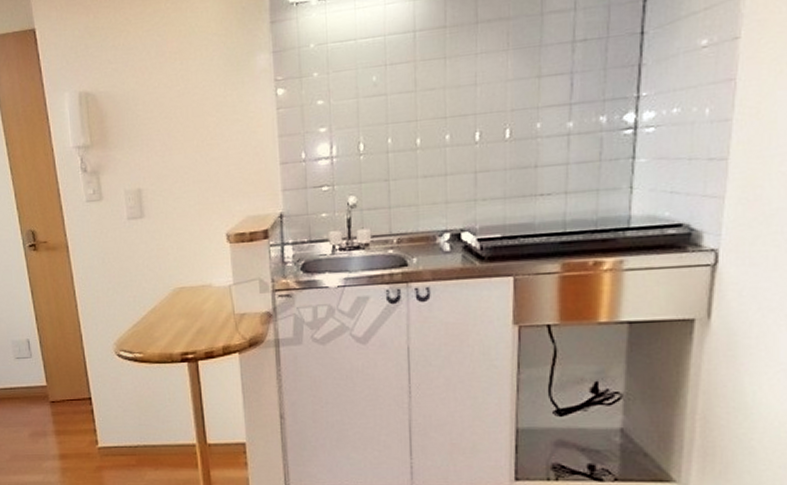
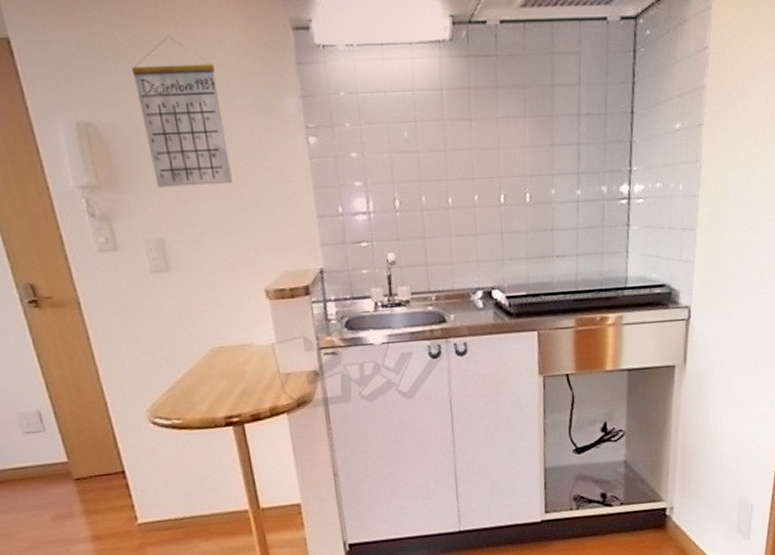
calendar: none [126,11,204,144] -> present [131,35,232,188]

